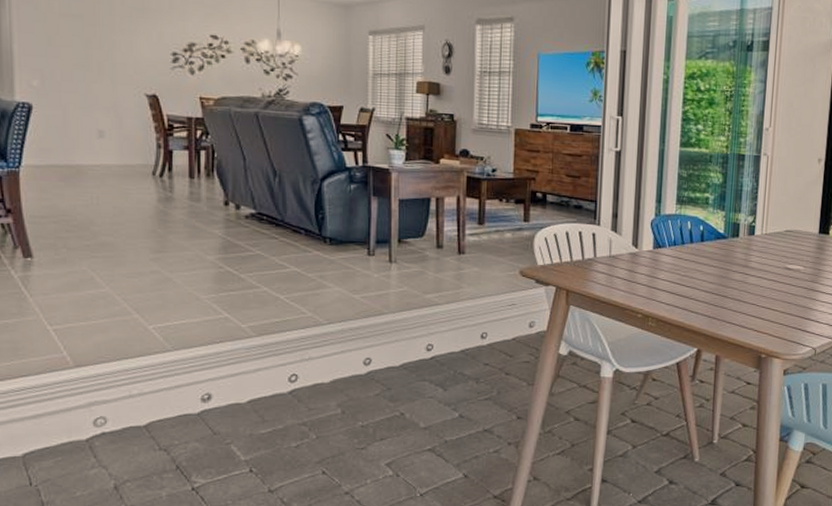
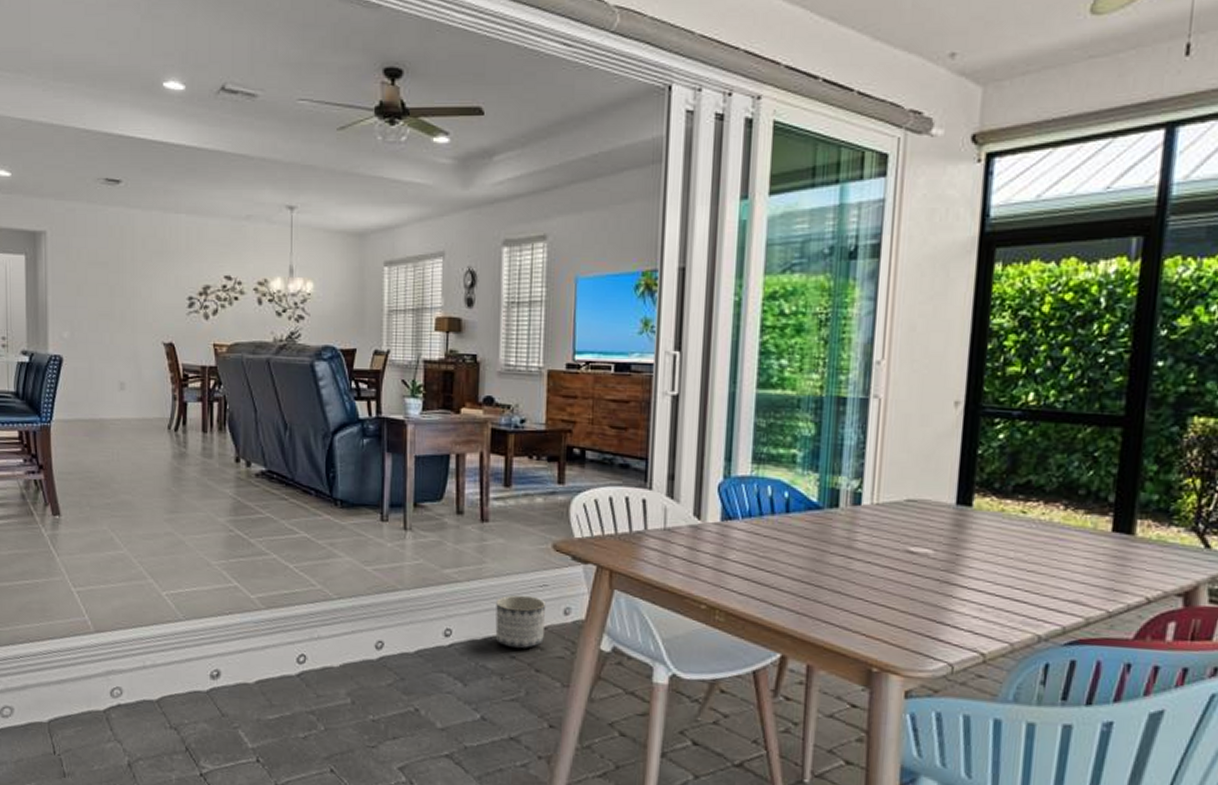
planter: none [471,313,515,357] -> present [495,594,547,649]

